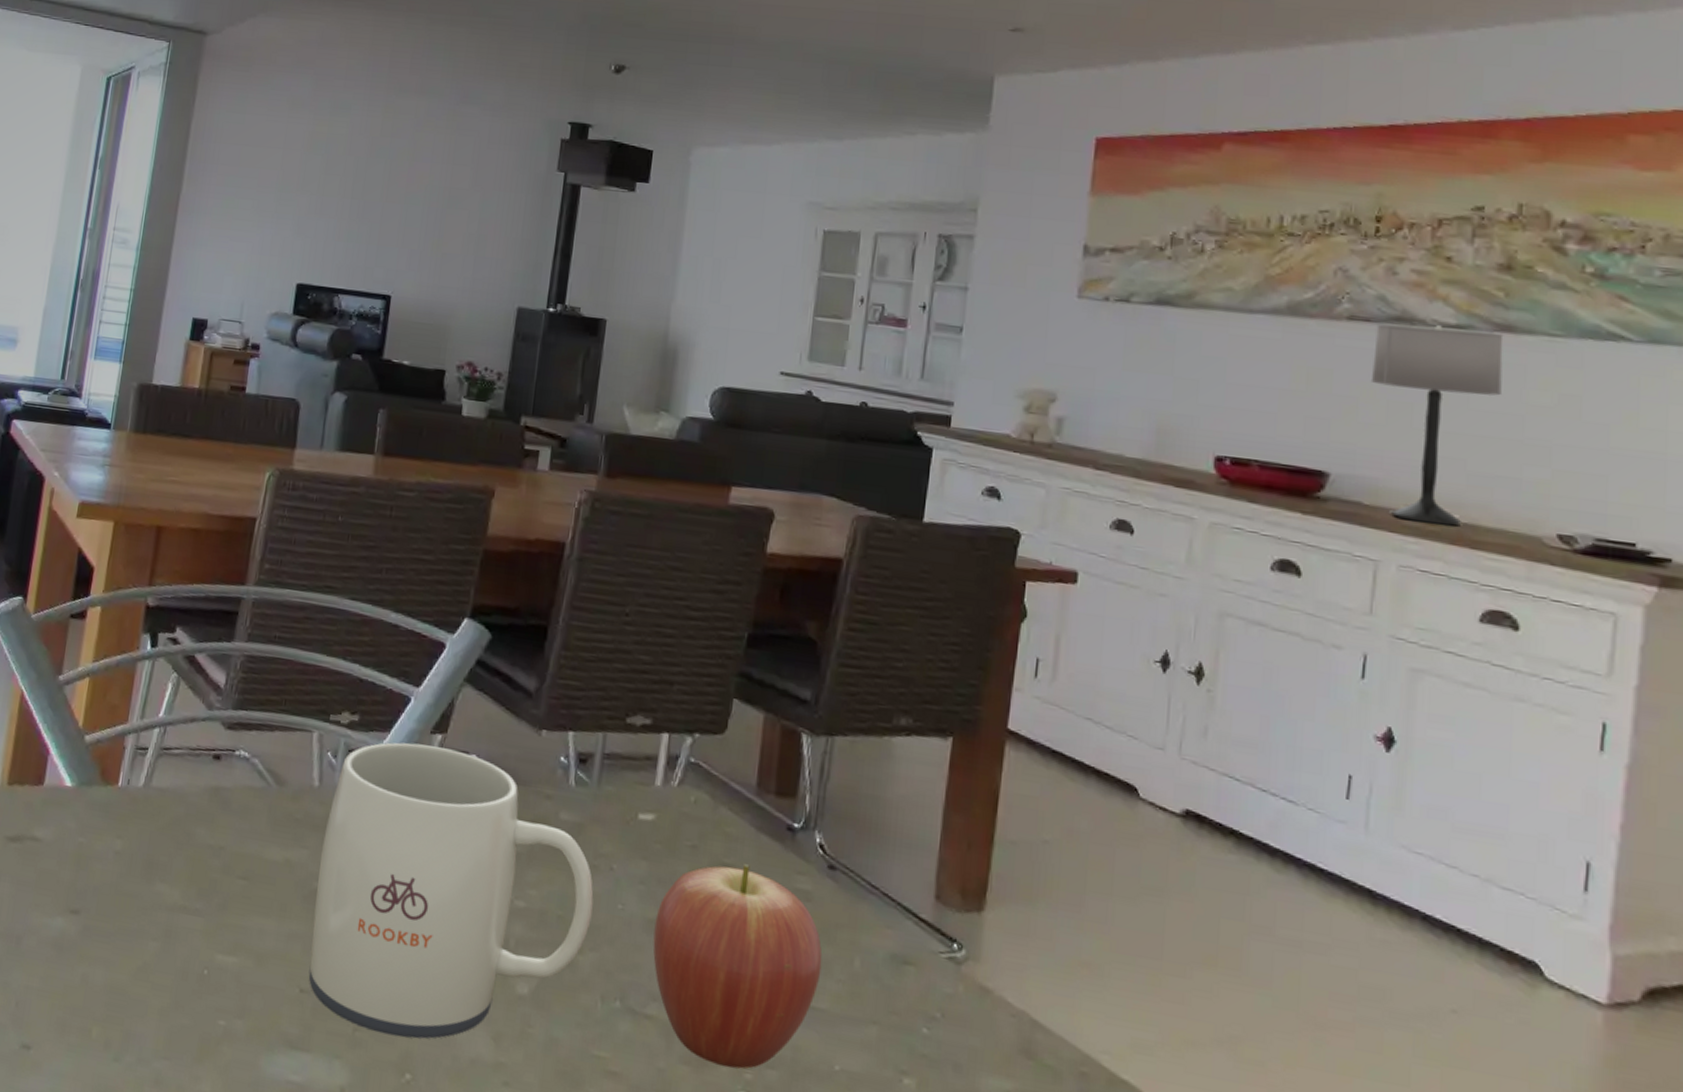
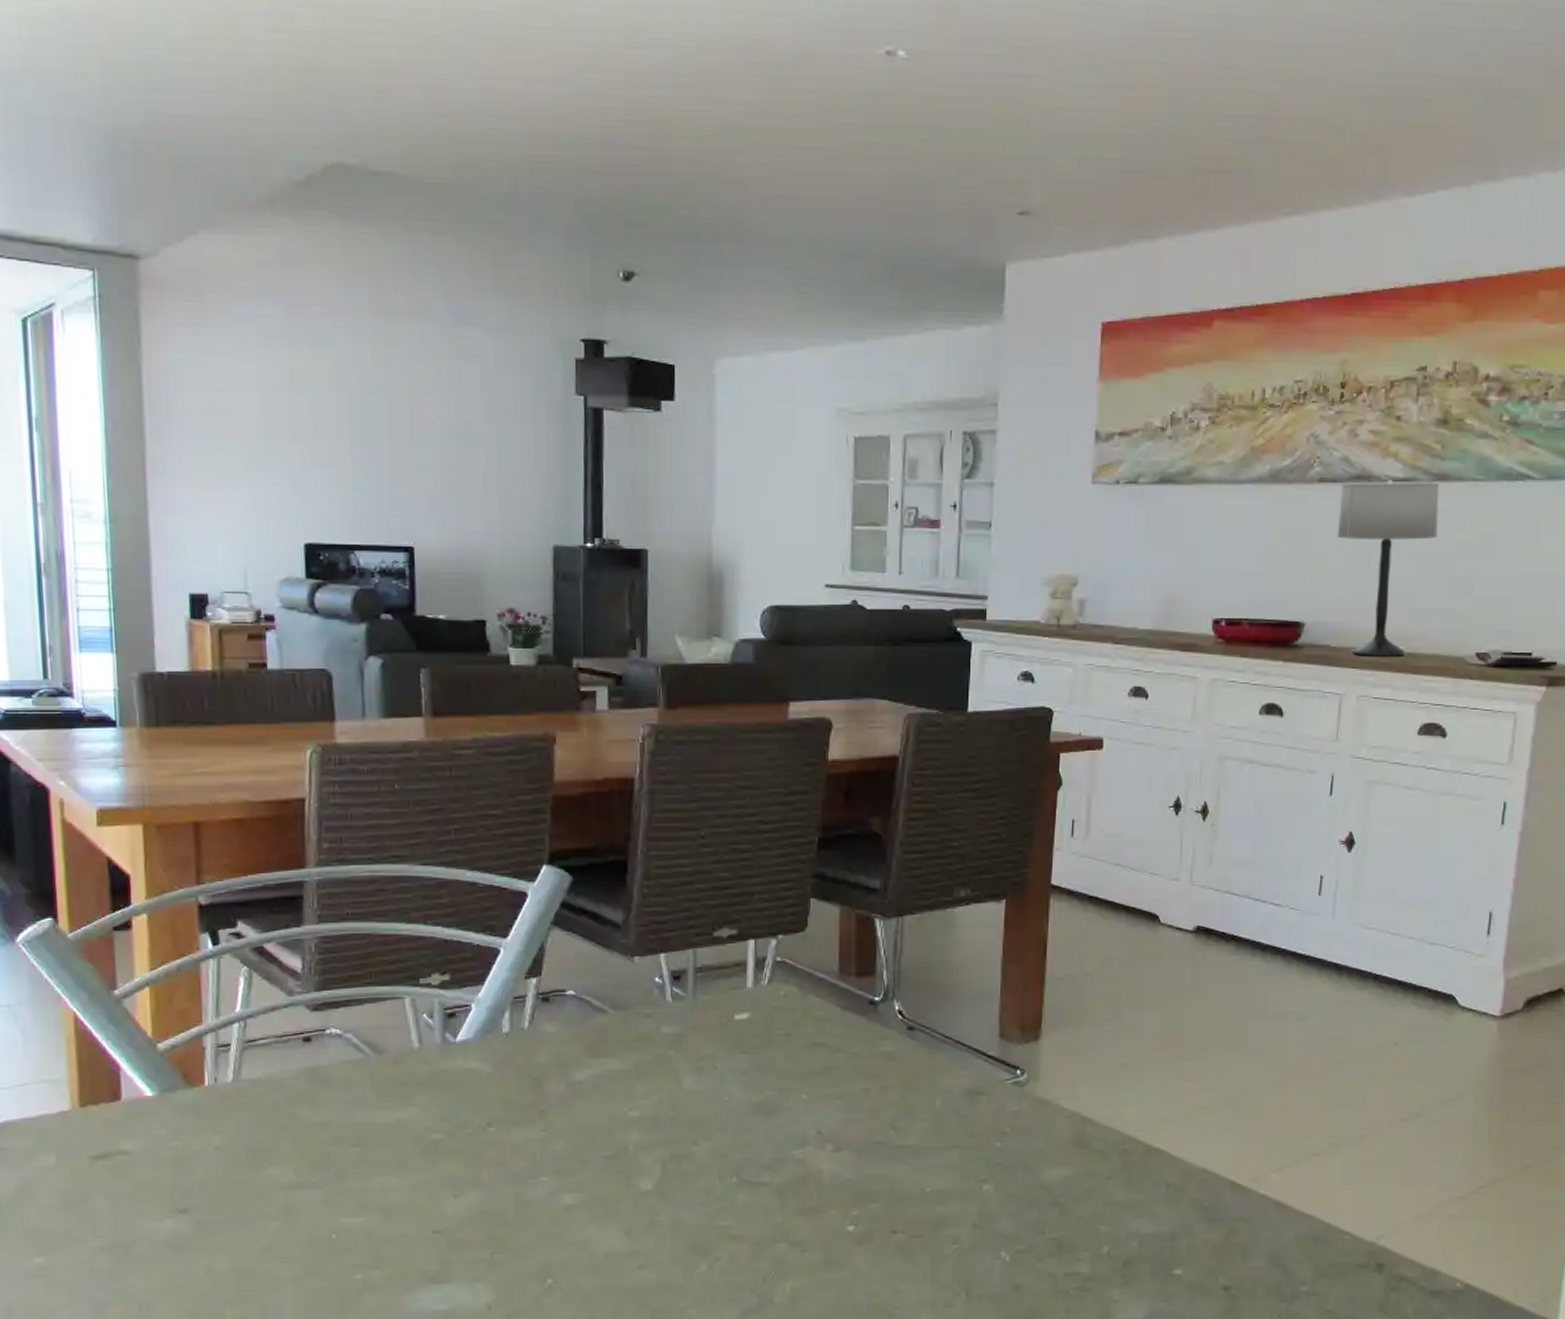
mug: present [308,742,594,1039] -> none [432,990,702,1252]
fruit: present [653,864,823,1069] -> none [760,1040,909,1209]

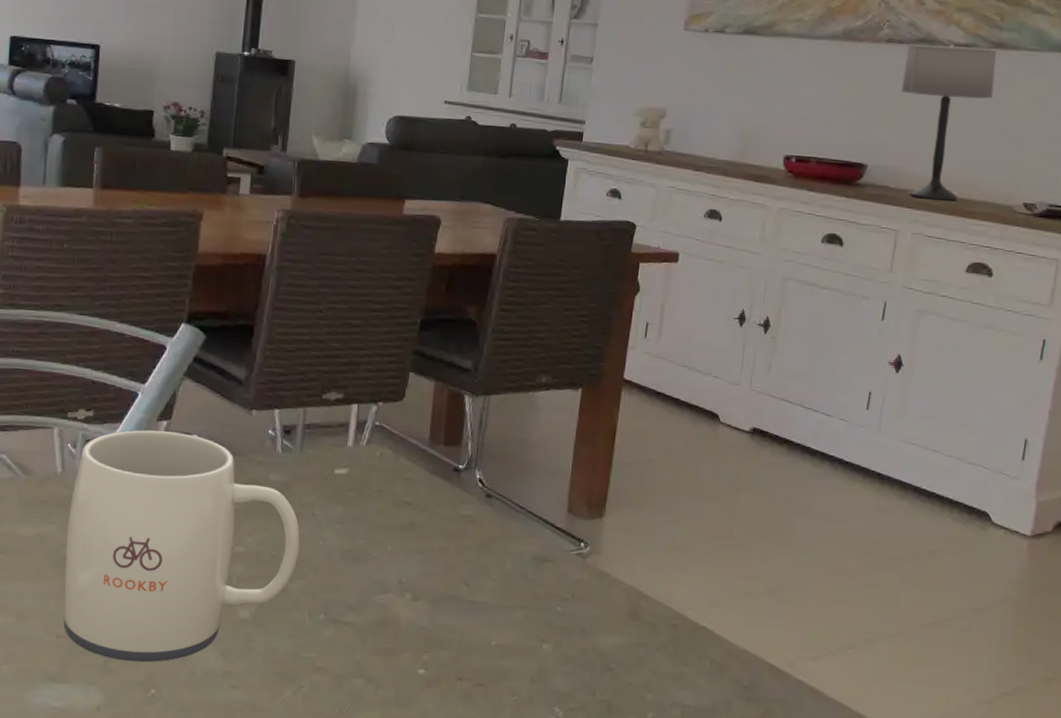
mug: none [432,990,702,1252] -> present [63,430,300,663]

